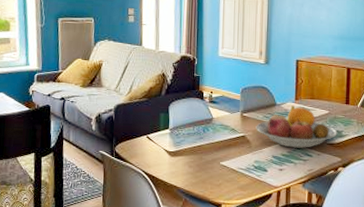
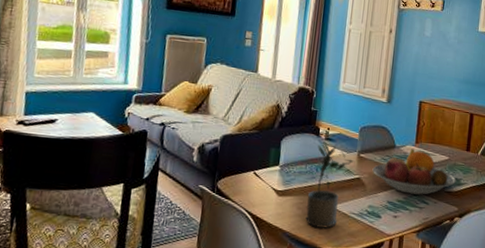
potted plant: none [197,104,237,184] -> present [305,141,353,229]

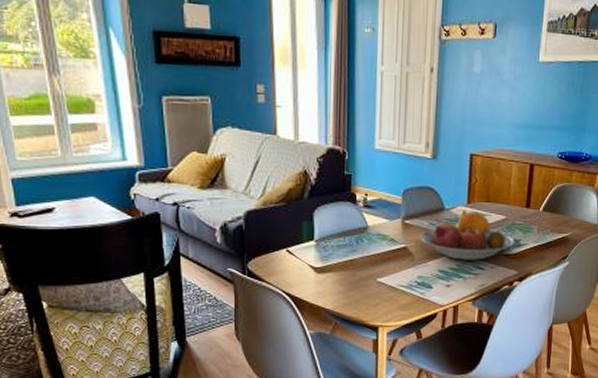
potted plant: present [305,141,353,229] -> none [349,209,397,304]

